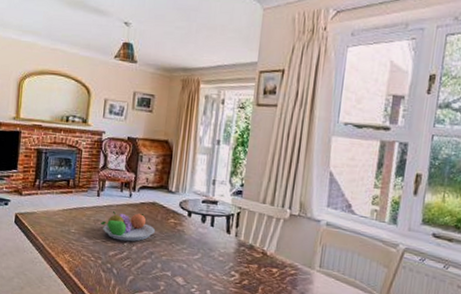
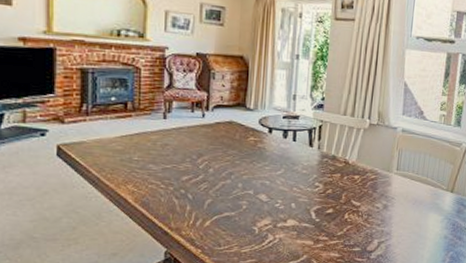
fruit bowl: present [101,212,156,242] -> none [170,134,235,164]

